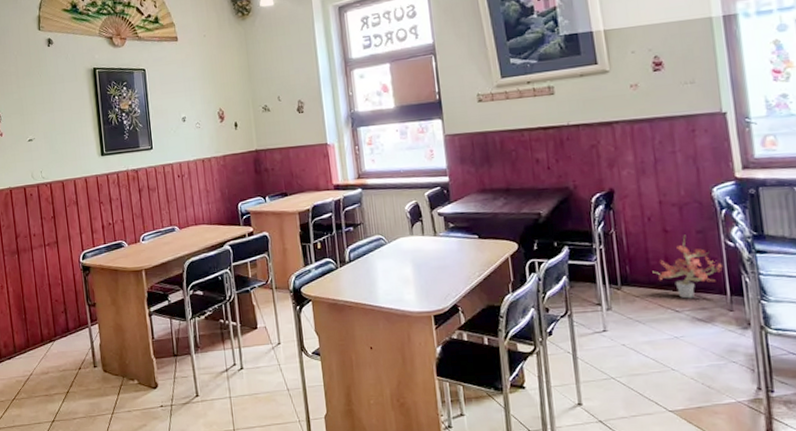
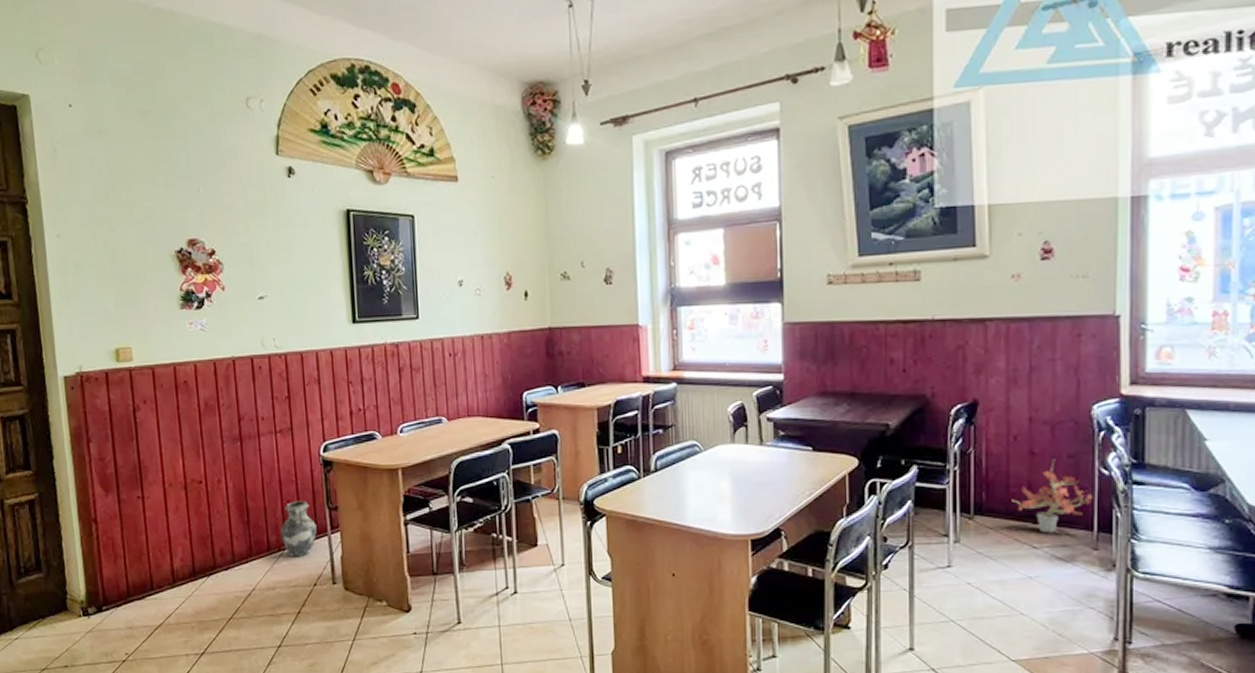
ceramic jug: none [51,300,80,347] -> present [280,501,317,557]

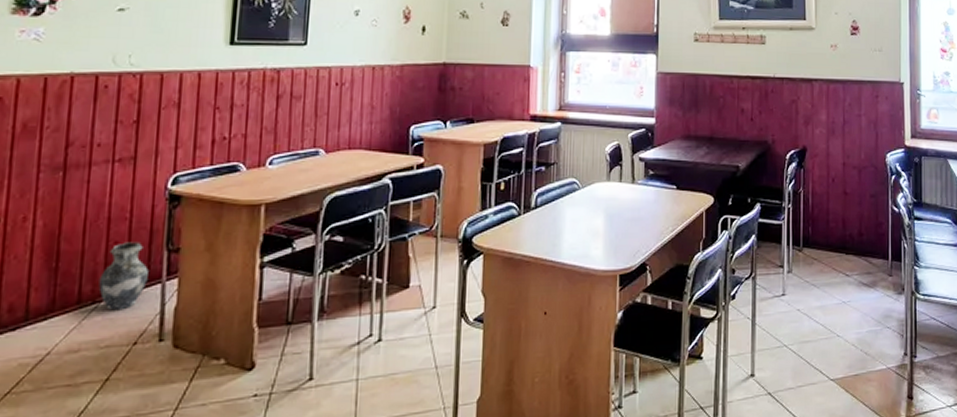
potted plant: present [1012,460,1092,534] -> none [831,199,887,263]

